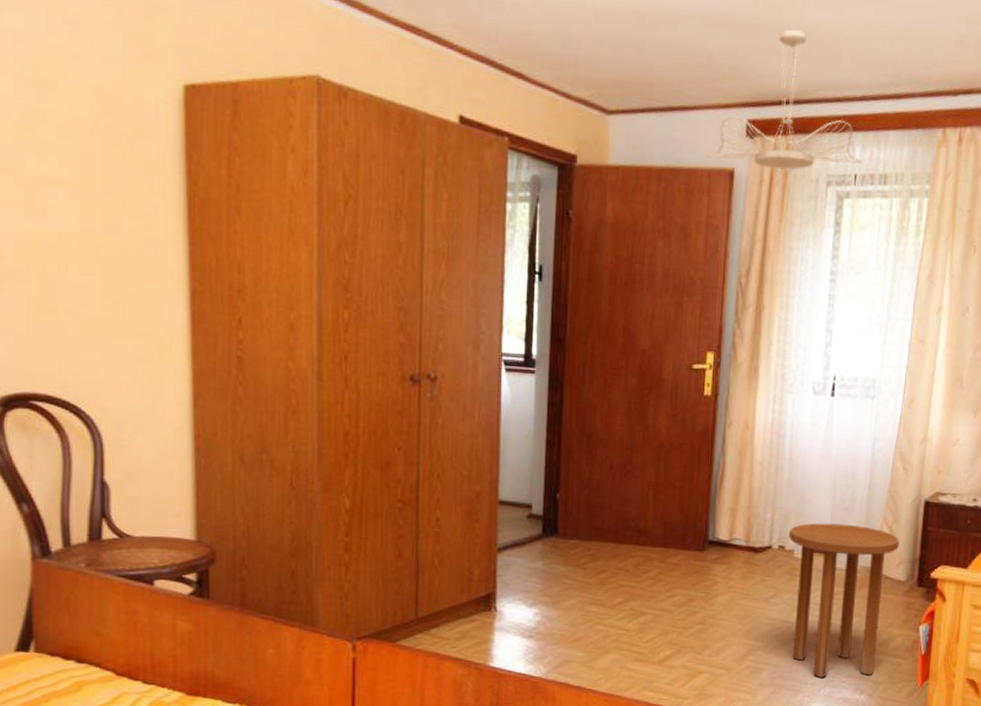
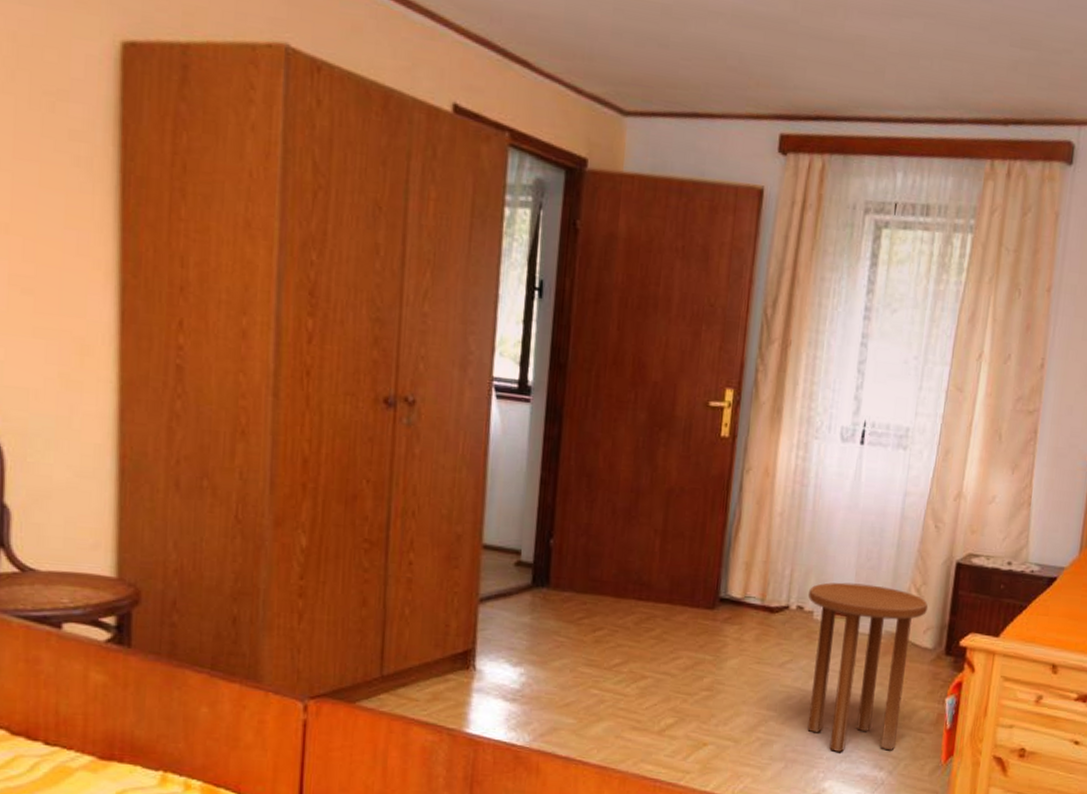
ceiling light fixture: present [707,29,862,175] -> none [734,37,904,198]

